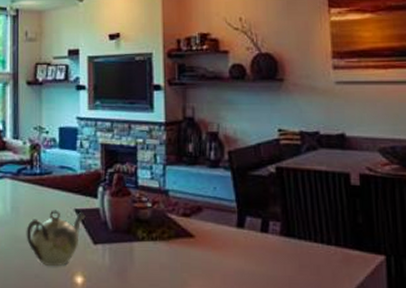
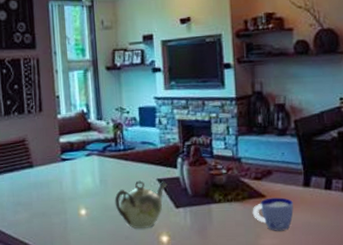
cup: none [179,238,225,278] -> present [252,197,294,231]

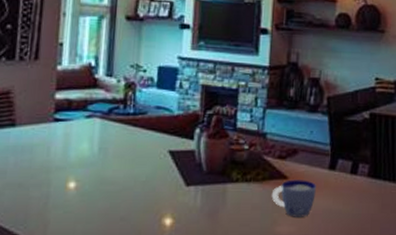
teapot: present [114,180,168,228] -> none [113,151,180,208]

